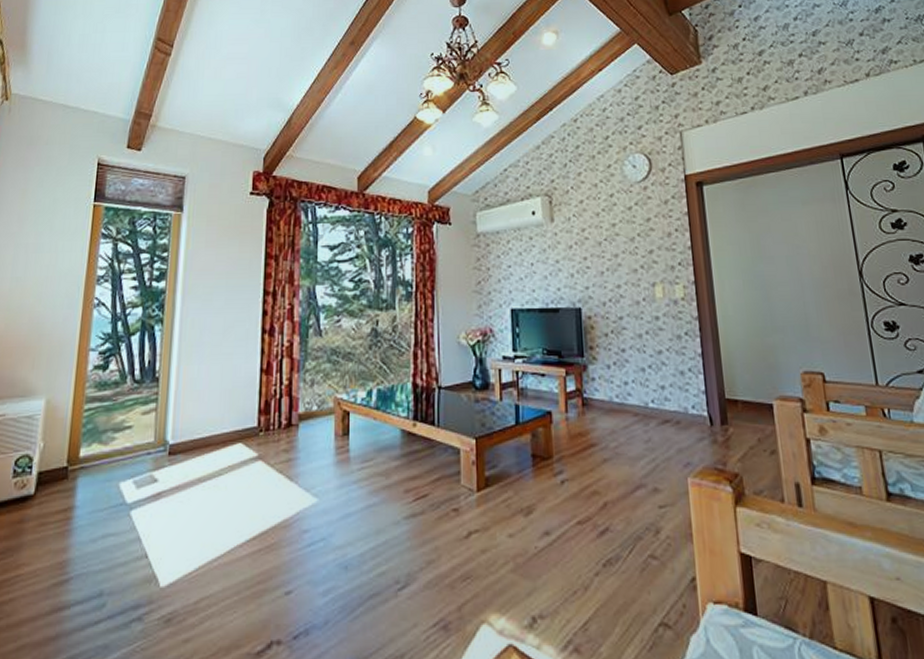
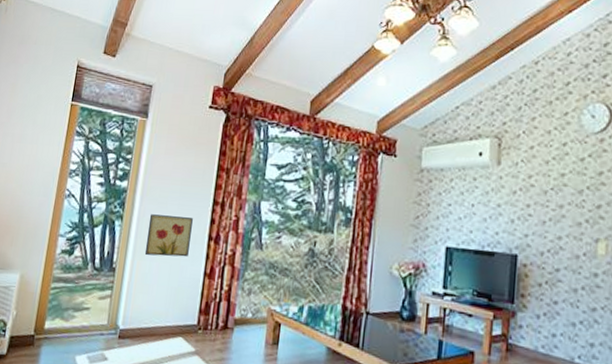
wall art: none [191,312,243,359] -> present [144,214,193,257]

